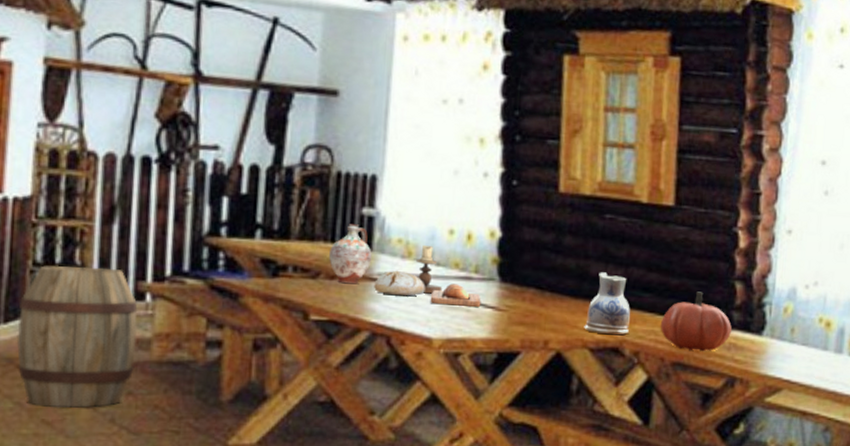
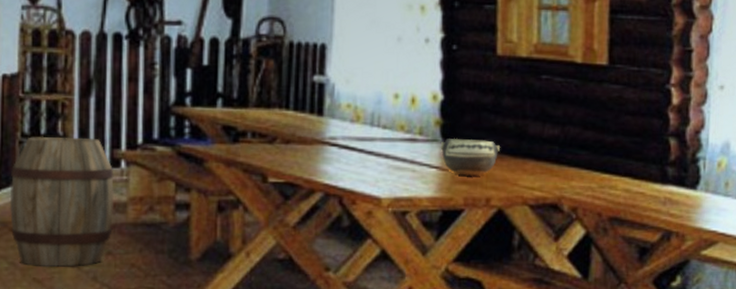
ceramic jug: present [329,224,372,284] -> none [284,91,323,148]
bread: present [374,270,425,297] -> none [326,133,373,159]
candlestick: present [416,244,443,294] -> none [364,109,389,156]
bread loaf: present [430,283,481,307] -> none [378,145,426,167]
ceramic bowl: none [497,277,560,317] -> present [440,138,500,176]
ceramic pitcher: present [584,272,631,335] -> none [523,131,568,191]
pumpkin: present [660,291,732,352] -> none [597,148,667,207]

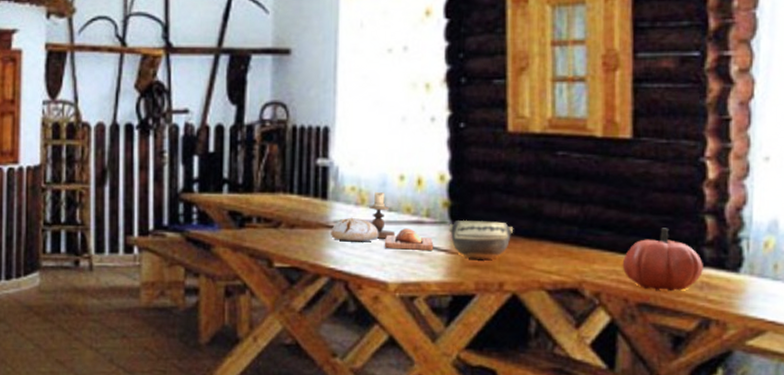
wooden barrel: present [9,136,114,268] -> none [34,224,128,350]
bread: none [326,133,373,159] -> present [331,217,379,242]
candlestick: none [364,109,389,156] -> present [369,191,396,239]
bread loaf: none [378,145,426,167] -> present [384,228,434,250]
pumpkin: none [597,148,667,207] -> present [622,228,703,292]

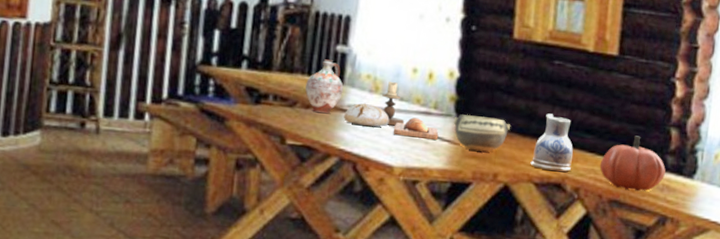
ceramic jug: none [289,175,328,232] -> present [305,59,344,114]
ceramic pitcher: none [540,211,590,275] -> present [530,113,574,172]

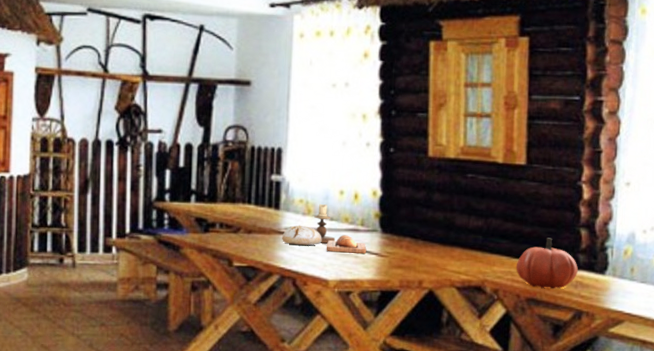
ceramic jug: present [305,59,344,114] -> none [247,188,280,237]
ceramic bowl: present [453,114,510,152] -> none [379,228,431,262]
ceramic pitcher: present [530,113,574,172] -> none [451,223,491,275]

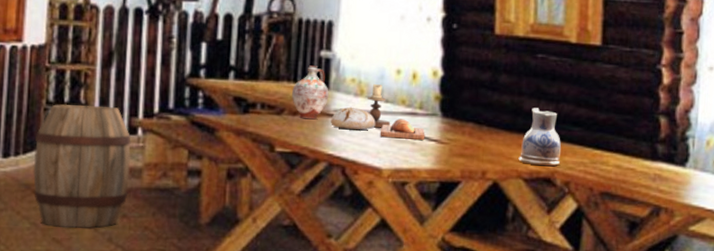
wooden barrel: none [22,226,107,336] -> present [33,103,132,228]
ceramic jug: none [247,188,280,237] -> present [292,65,329,120]
ceramic pitcher: none [451,223,491,275] -> present [518,108,562,166]
pumpkin: present [516,238,578,289] -> none [589,125,656,182]

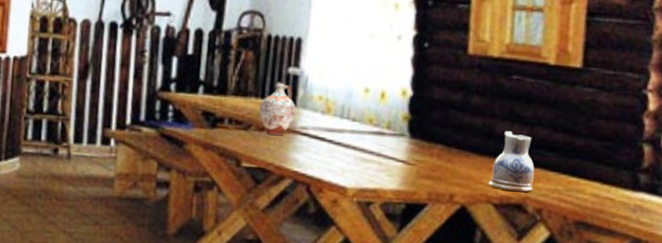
wooden barrel: present [33,103,132,228] -> none [13,113,105,233]
bread: present [331,106,376,131] -> none [297,124,342,149]
candlestick: present [368,83,391,128] -> none [334,101,357,147]
bread loaf: present [380,119,425,140] -> none [346,138,392,160]

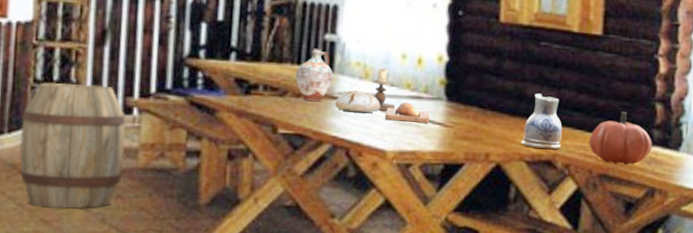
wooden barrel: none [13,113,105,233] -> present [19,82,126,209]
bread: none [297,124,342,149] -> present [335,89,381,114]
candlestick: none [334,101,357,147] -> present [373,67,396,111]
bread loaf: none [346,138,392,160] -> present [384,102,430,123]
pumpkin: none [564,153,638,213] -> present [588,111,652,165]

